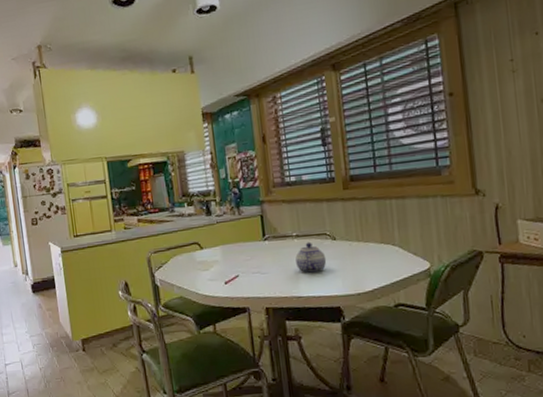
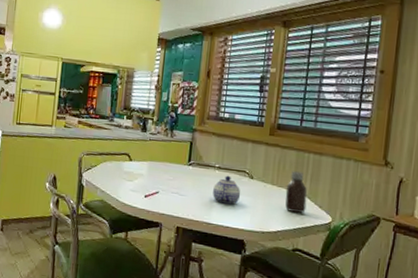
bottle: none [373,221,400,266] -> present [285,171,308,213]

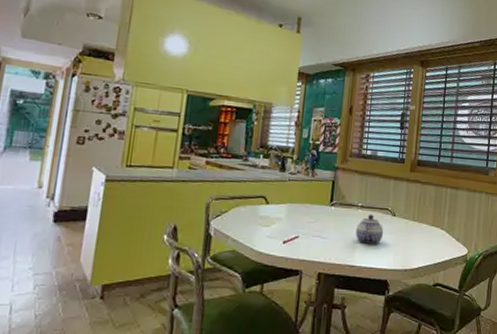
bottle: present [285,171,308,213] -> none [426,206,446,247]

